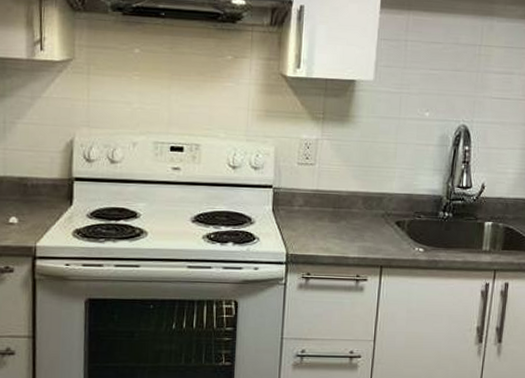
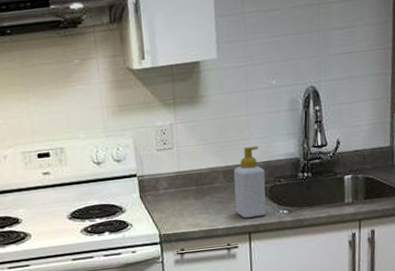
soap bottle: none [370,175,406,251] -> present [233,145,267,218]

